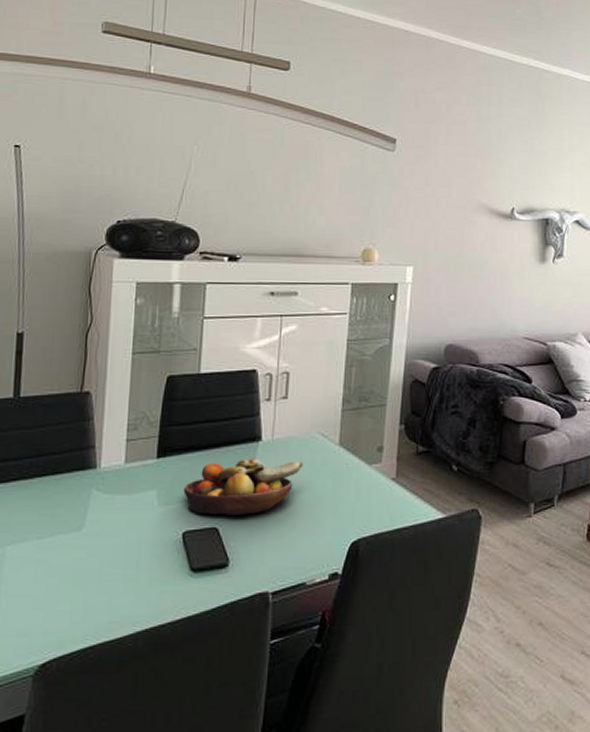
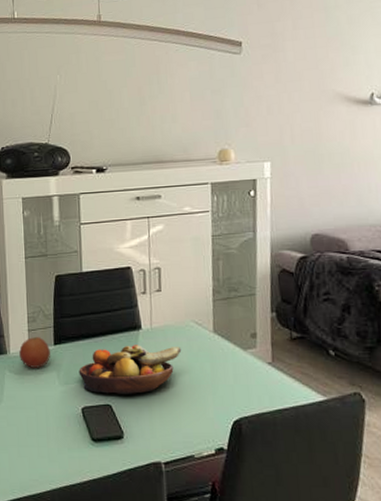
fruit: none [112,448,151,486] -> present [19,337,50,368]

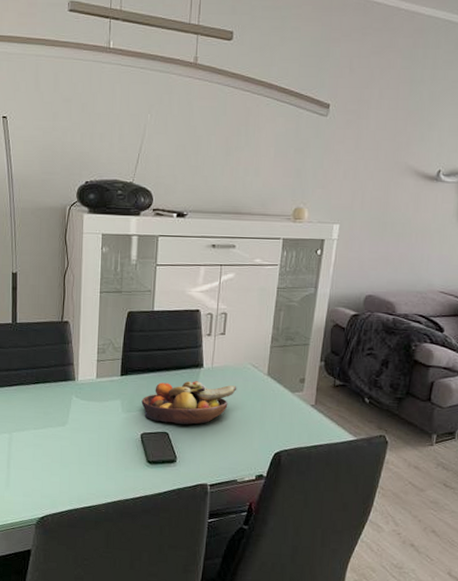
fruit: present [19,337,50,368] -> none [87,367,116,396]

